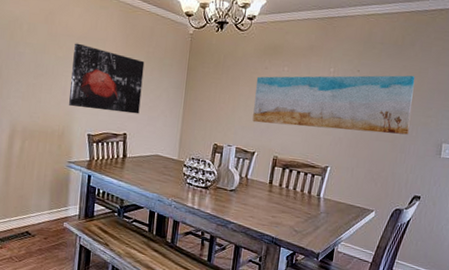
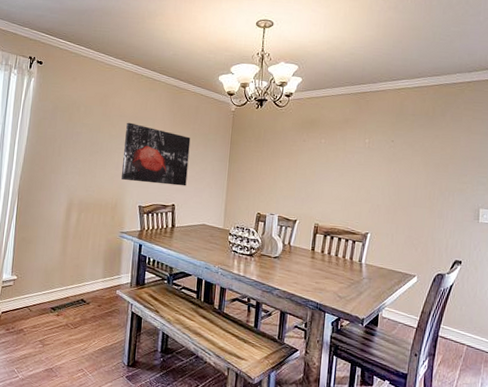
wall art: present [252,75,415,135] -> none [293,144,448,201]

